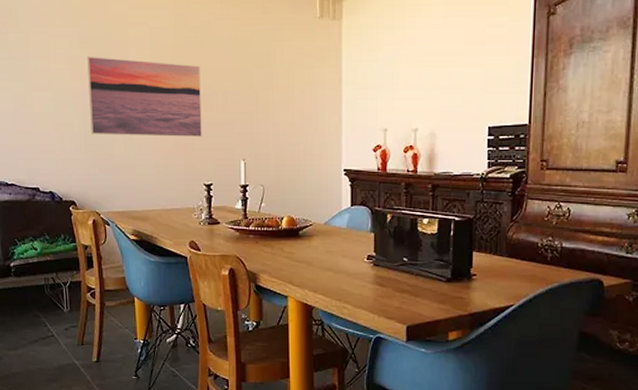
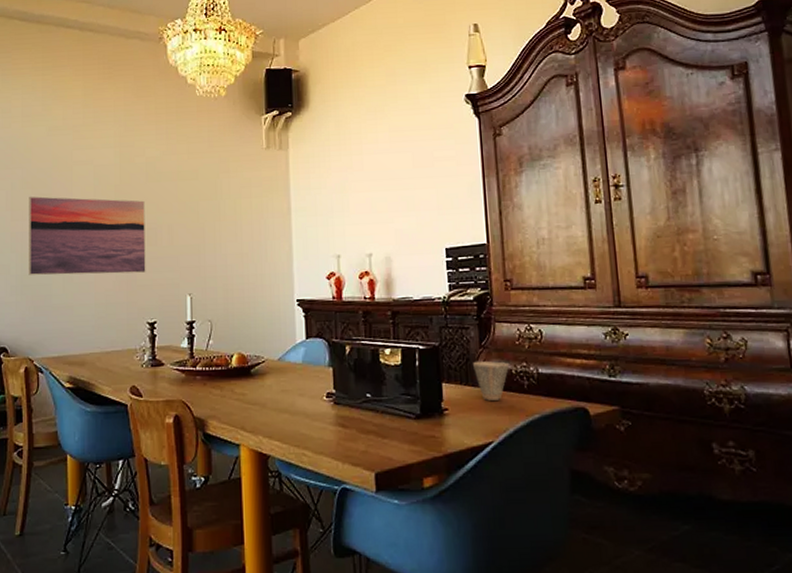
cup: none [503,233,536,269] -> present [473,360,509,401]

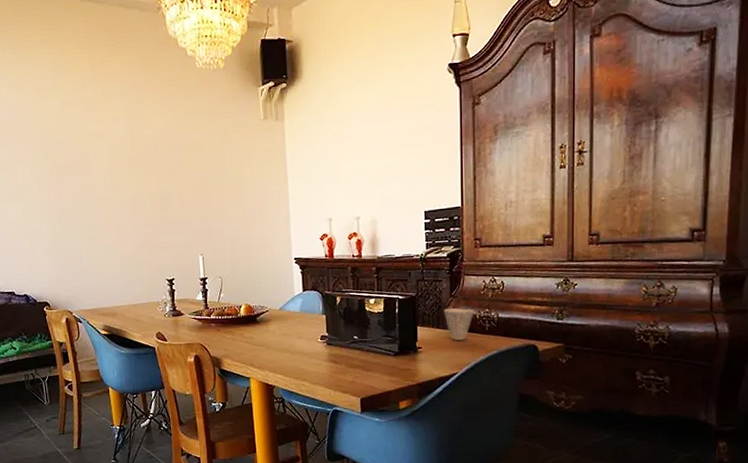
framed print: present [29,196,146,276] -> none [51,167,162,240]

